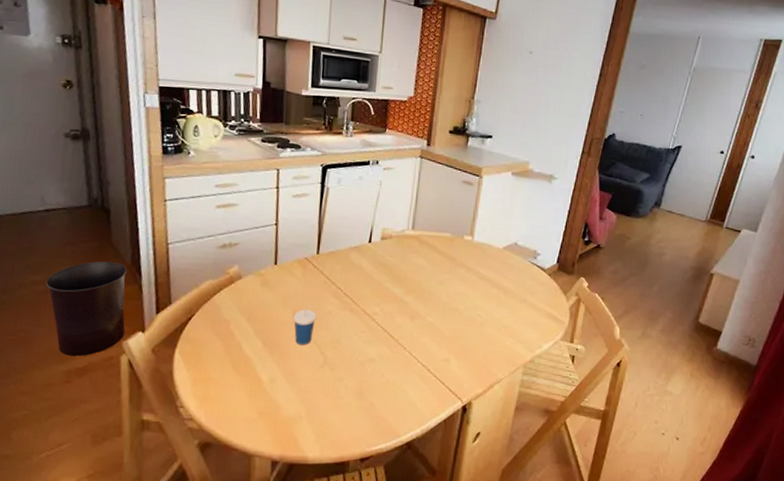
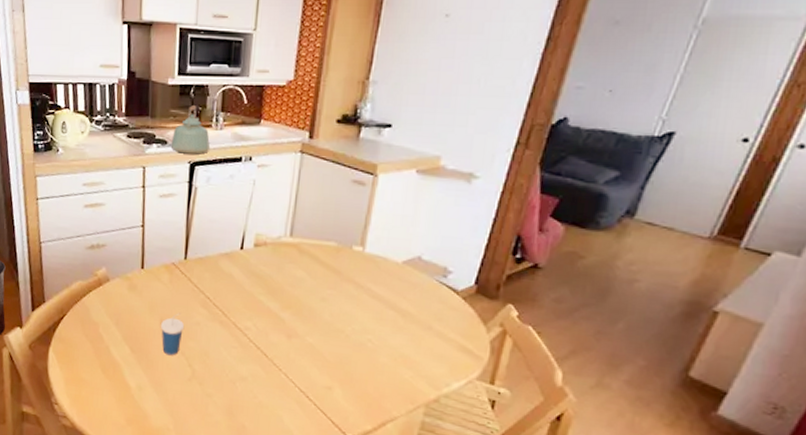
kettle: none [304,114,341,158] -> present [170,104,210,155]

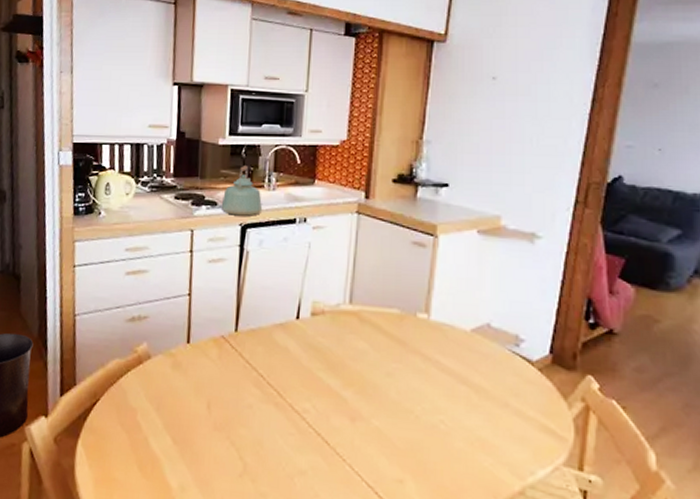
cup: present [160,313,185,356] -> none [207,394,235,447]

